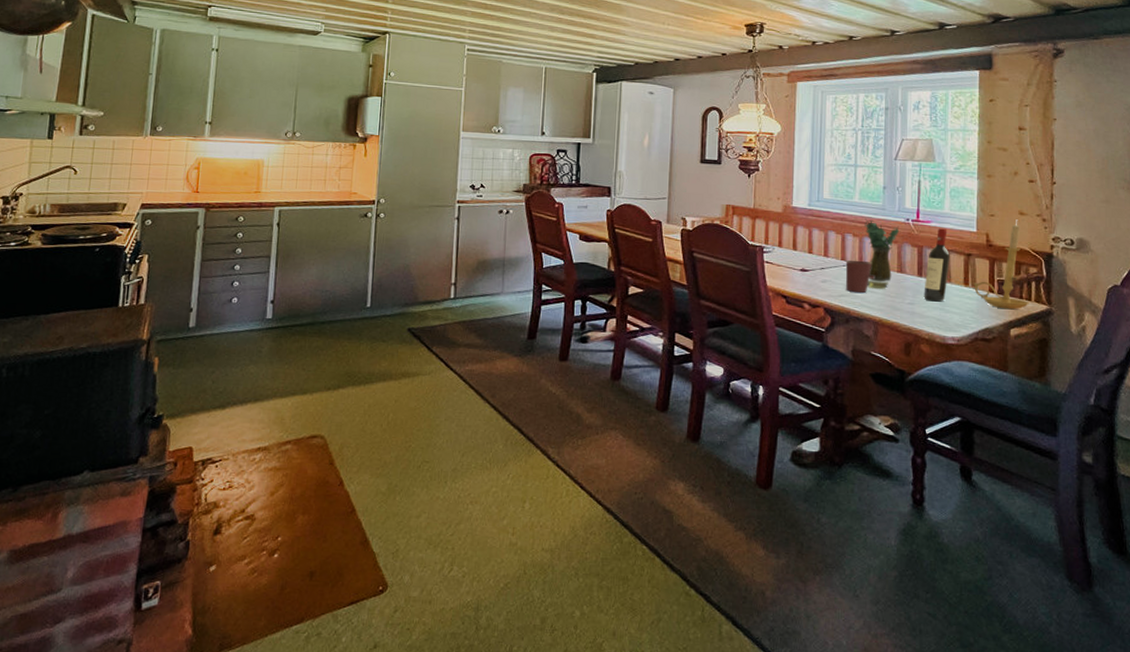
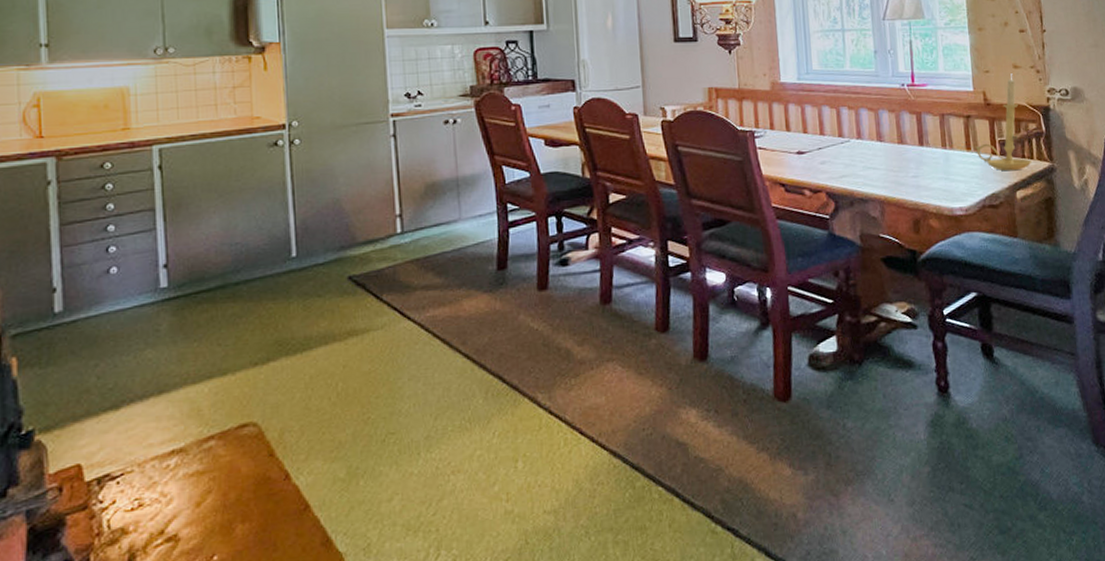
cup: present [845,260,876,294] -> none [843,135,876,172]
vase: present [864,218,900,290] -> none [858,87,896,166]
wine bottle: present [924,228,950,302] -> none [926,91,950,172]

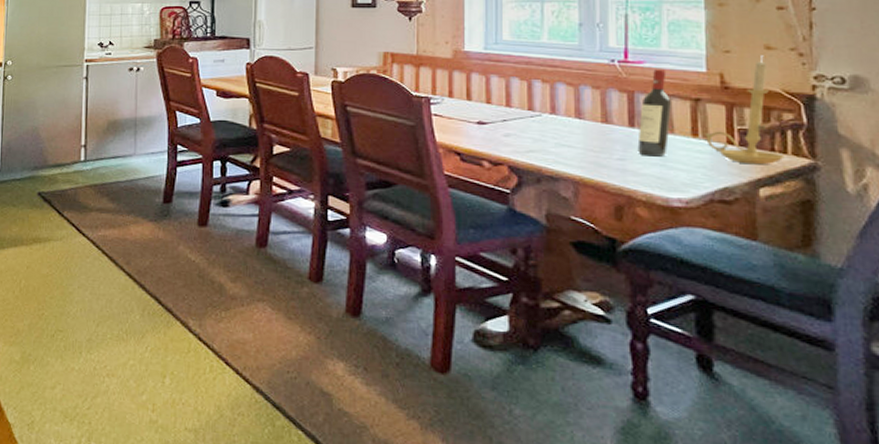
wine bottle: none [926,91,950,172] -> present [637,69,671,157]

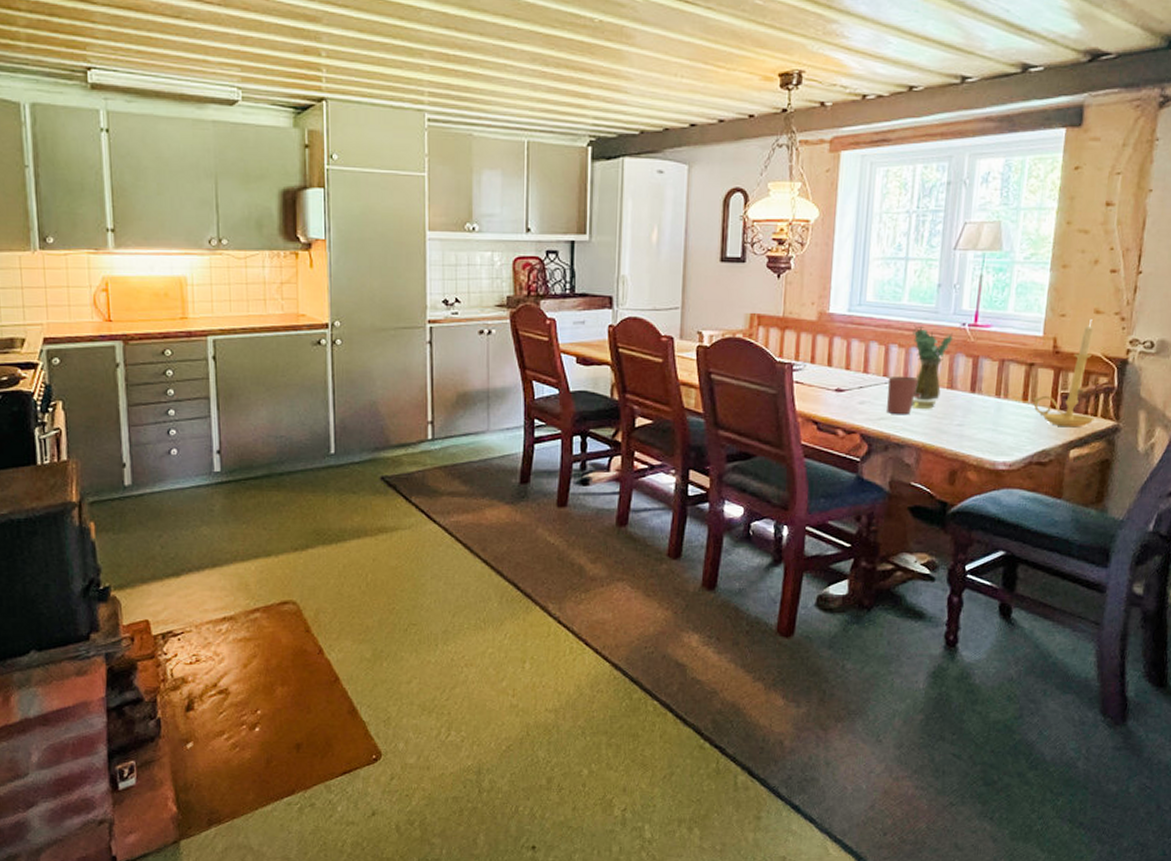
cup: none [533,109,573,149] -> present [887,375,922,415]
vase: none [556,60,603,144] -> present [911,324,954,410]
wine bottle: present [637,69,671,157] -> none [975,333,1010,422]

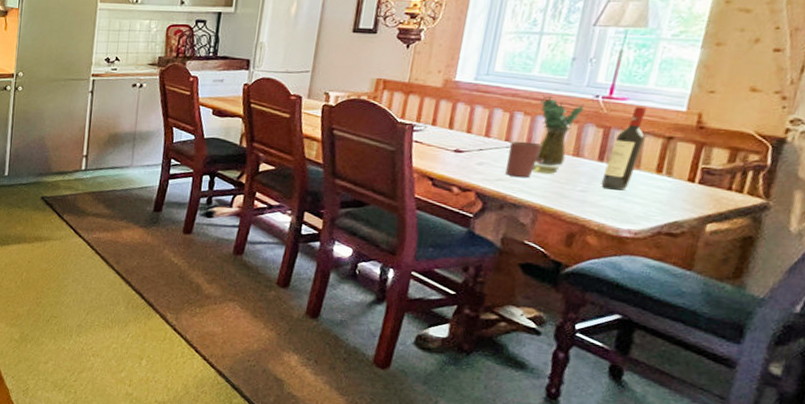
wine bottle: none [975,333,1010,422] -> present [600,106,647,191]
candle holder: present [1033,319,1095,428] -> none [668,97,749,203]

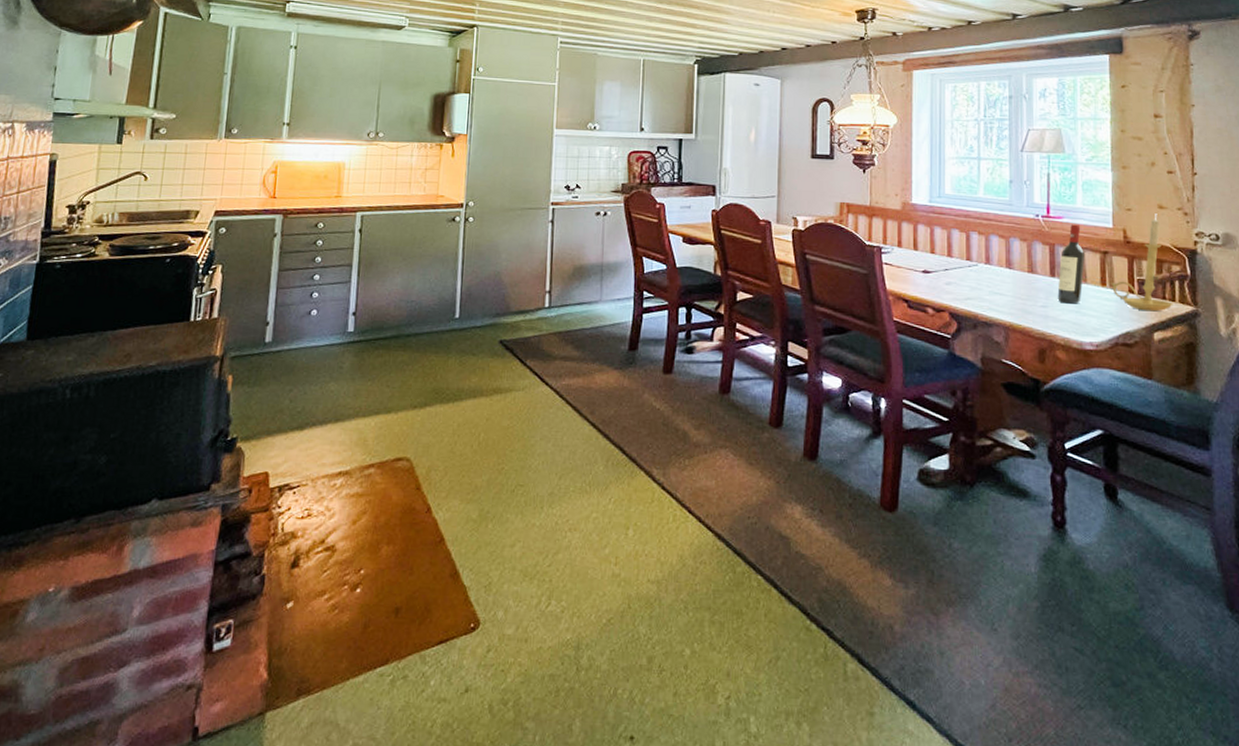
cup: present [505,141,545,178] -> none [971,260,1005,296]
vase: present [532,94,585,175] -> none [990,214,1029,292]
candle holder: none [668,97,749,203] -> present [1112,213,1173,312]

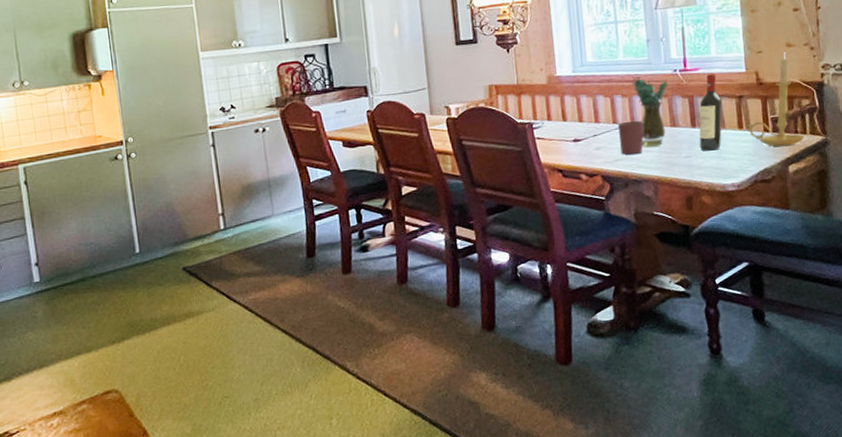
cup: none [971,260,1005,296] -> present [617,120,650,155]
vase: none [990,214,1029,292] -> present [631,75,669,149]

